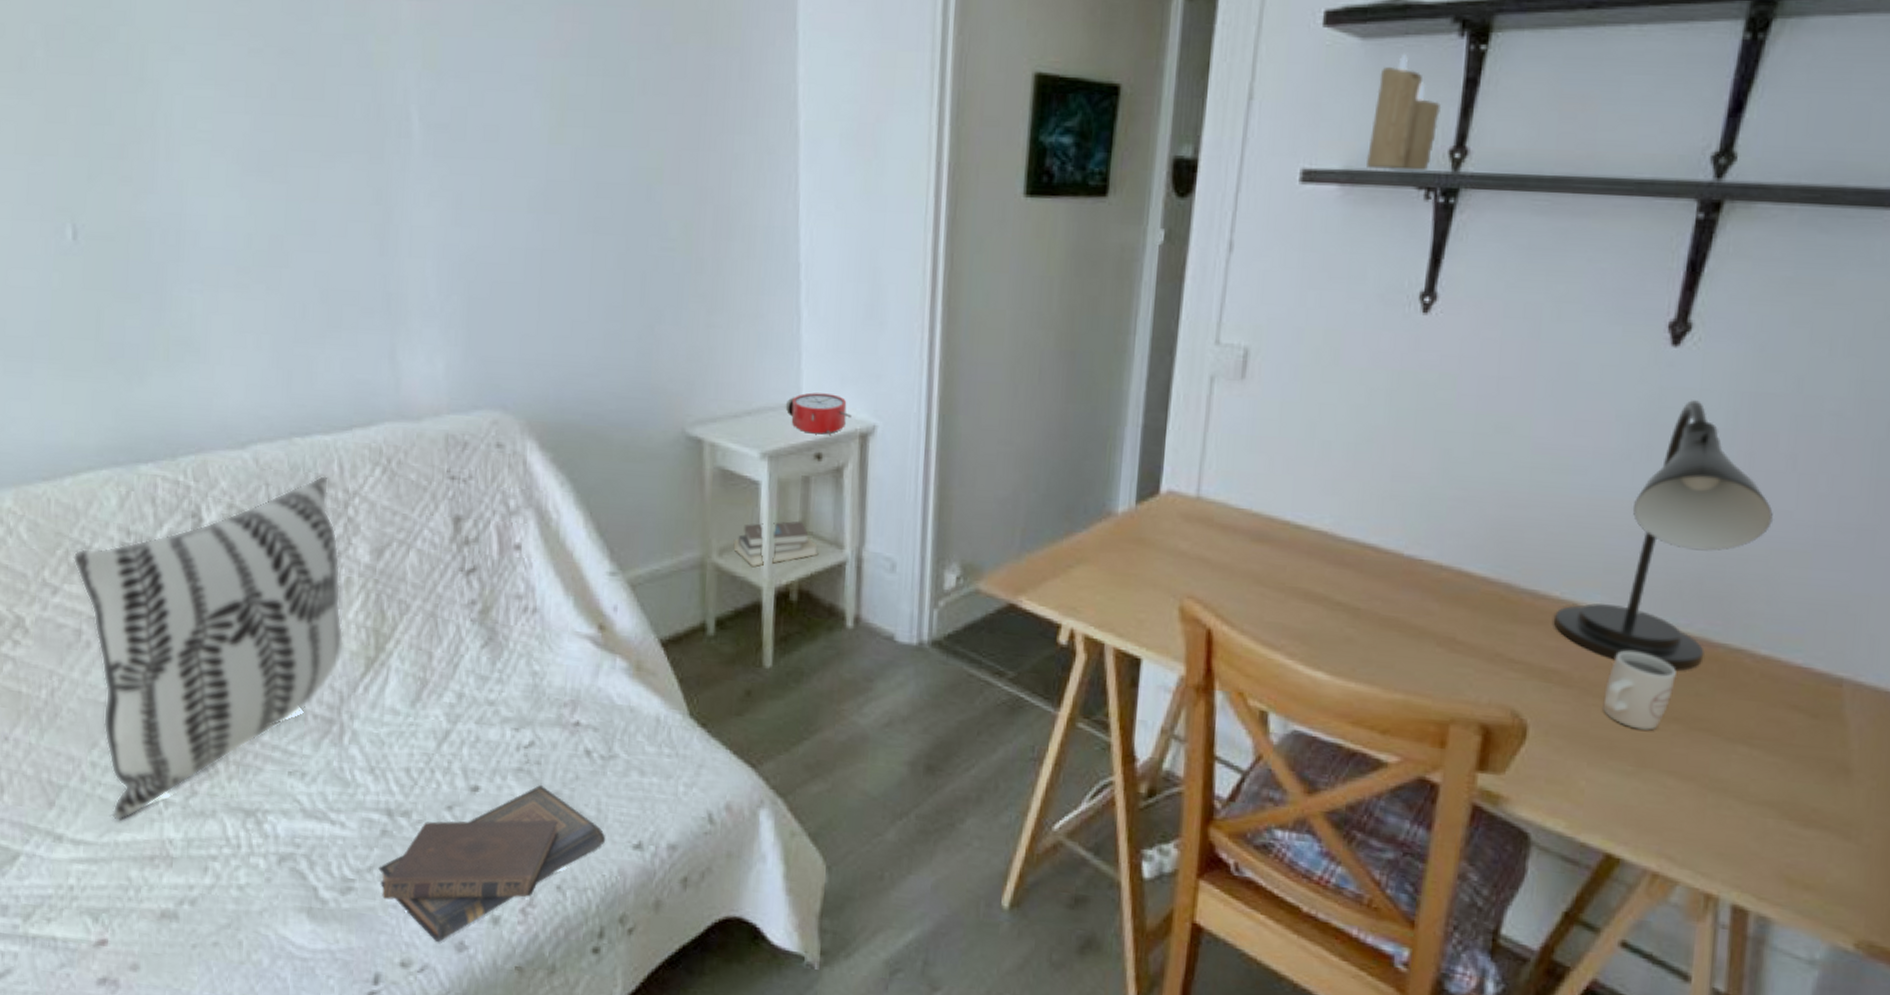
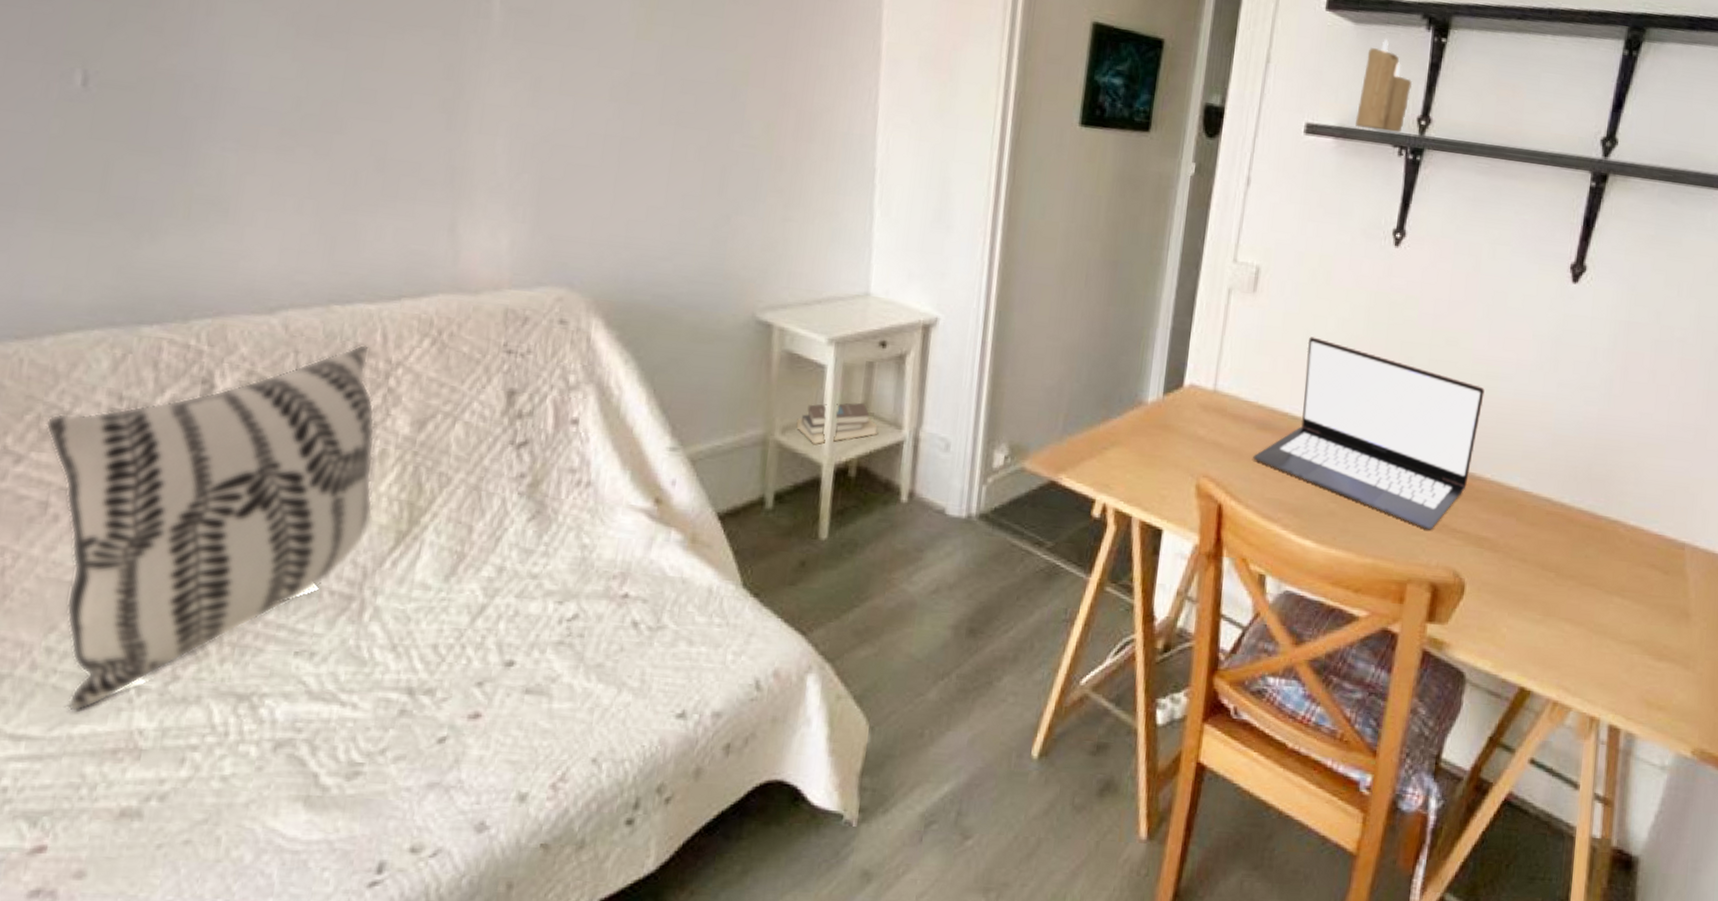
diary: present [378,785,606,942] -> none [392,658,648,824]
alarm clock: present [785,392,852,435] -> none [854,285,916,325]
laptop: none [1248,429,1549,661] -> present [1253,337,1485,530]
desk lamp: present [1553,400,1774,670] -> none [1486,325,1640,537]
mug: present [1603,650,1676,731] -> none [1520,522,1572,586]

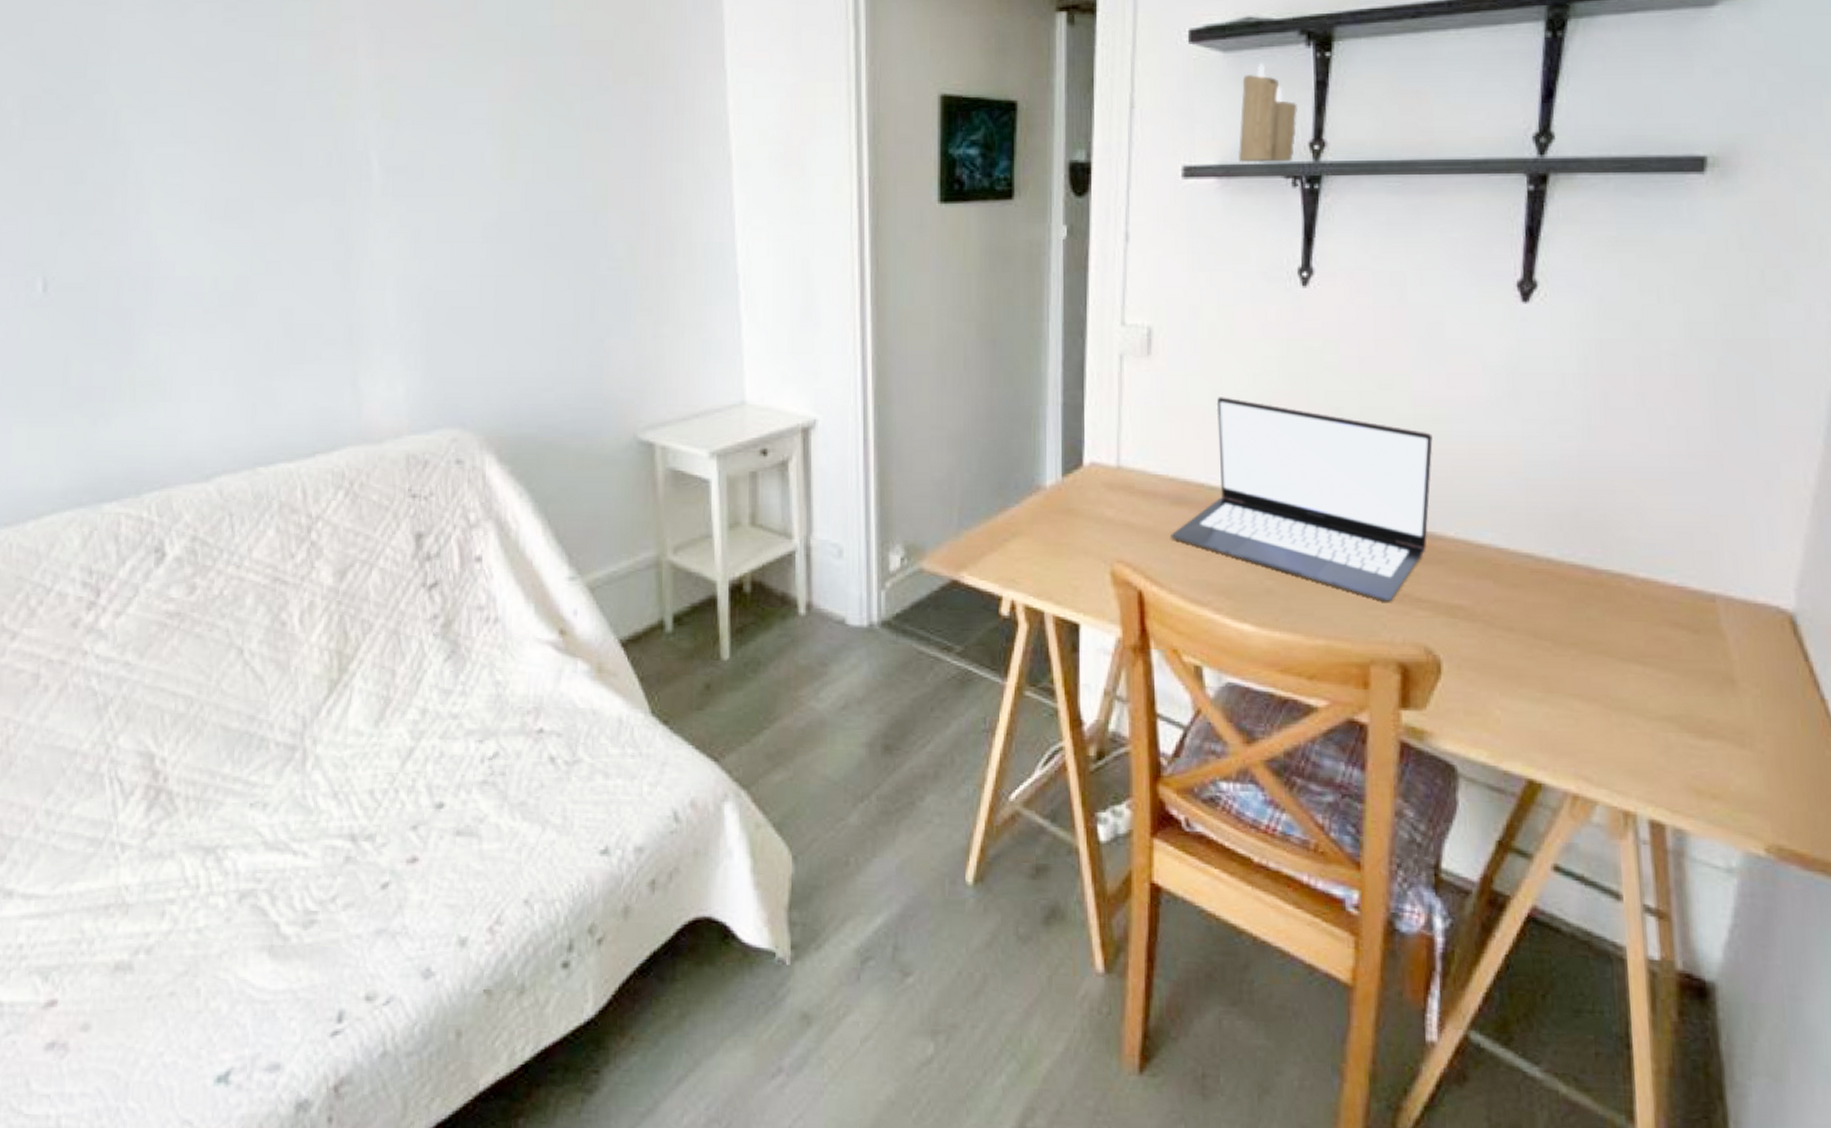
pillow: present [45,344,376,712] -> none [33,501,307,870]
books: present [796,402,878,445] -> none [687,514,768,563]

